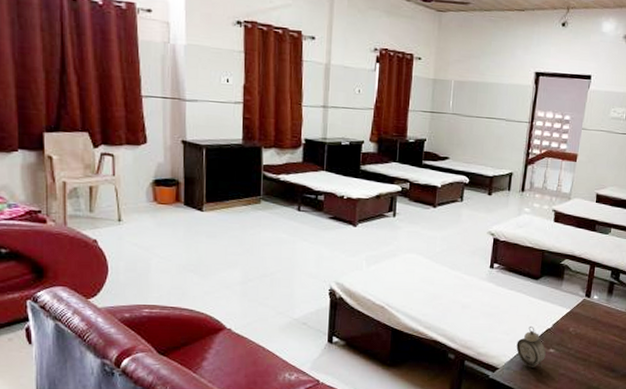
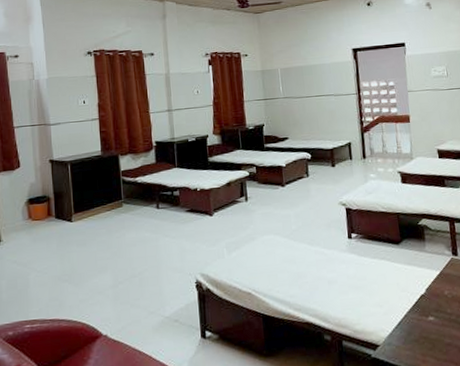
alarm clock: present [516,325,546,369] -> none [392,294,426,340]

